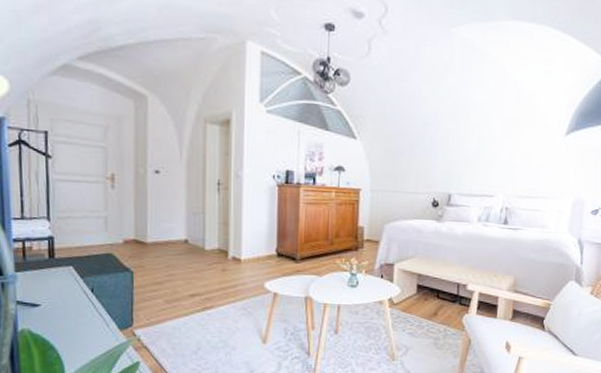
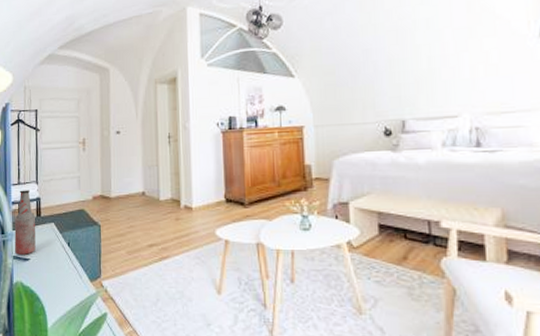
bottle: none [17,226,48,301] -> present [14,190,36,256]

